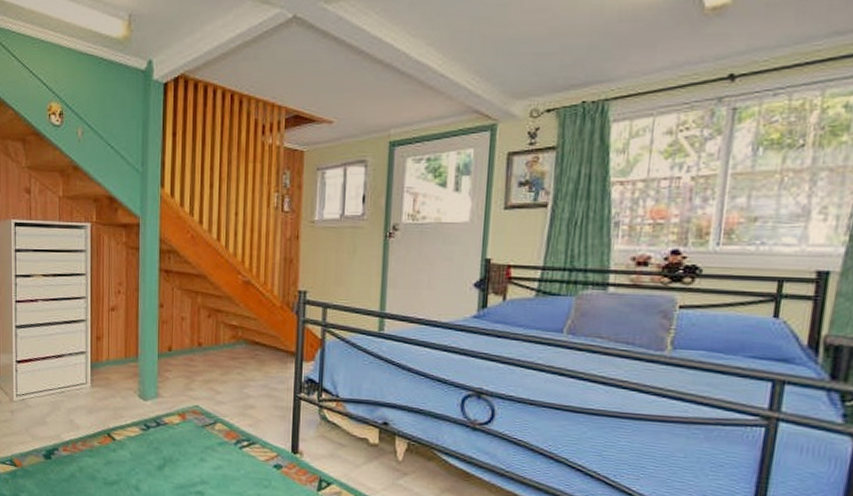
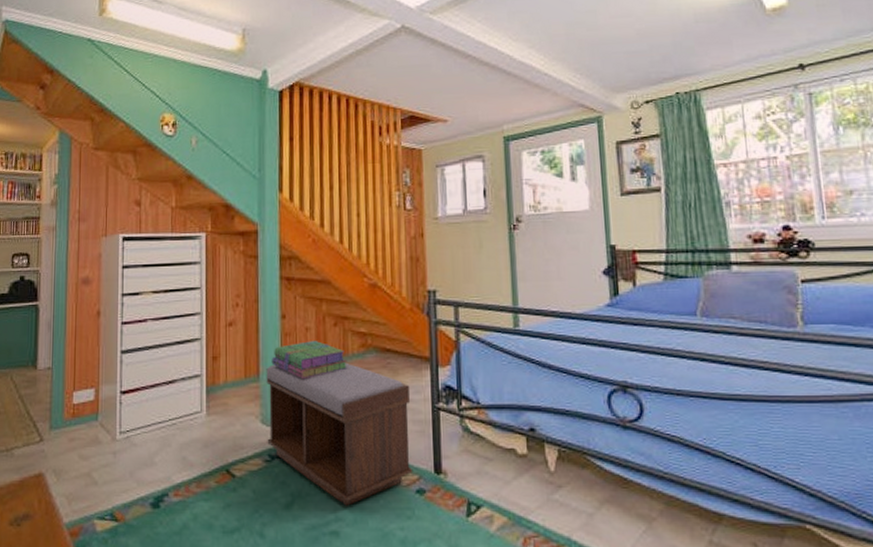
bench: none [143,348,274,473] -> present [266,362,412,506]
stack of books: none [149,329,218,363] -> present [271,341,347,378]

